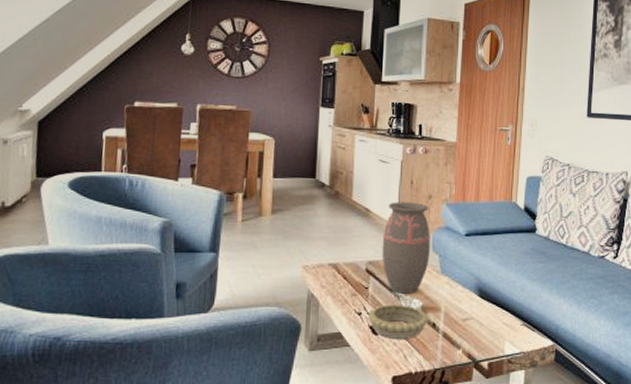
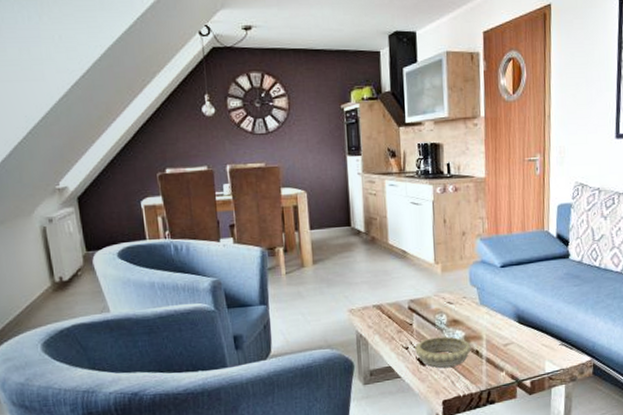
decorative vase: present [382,202,430,294] -> none [421,240,468,327]

